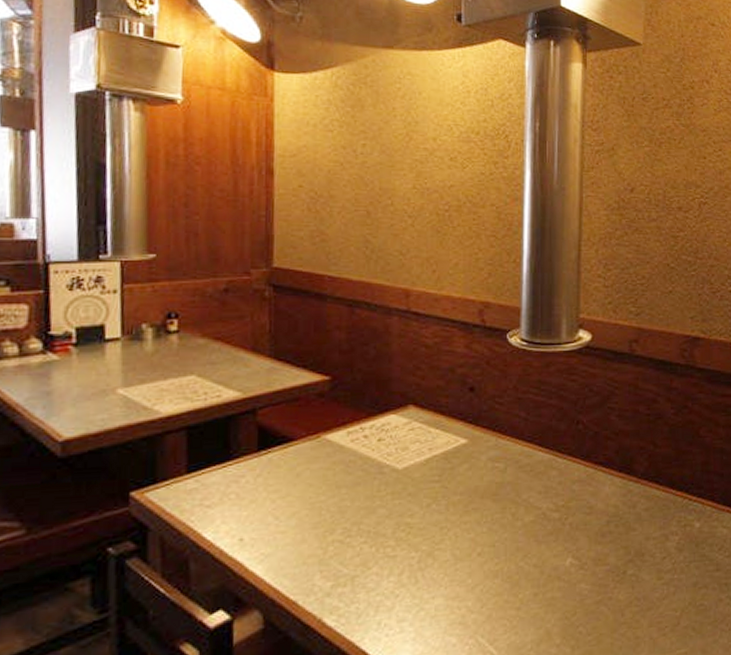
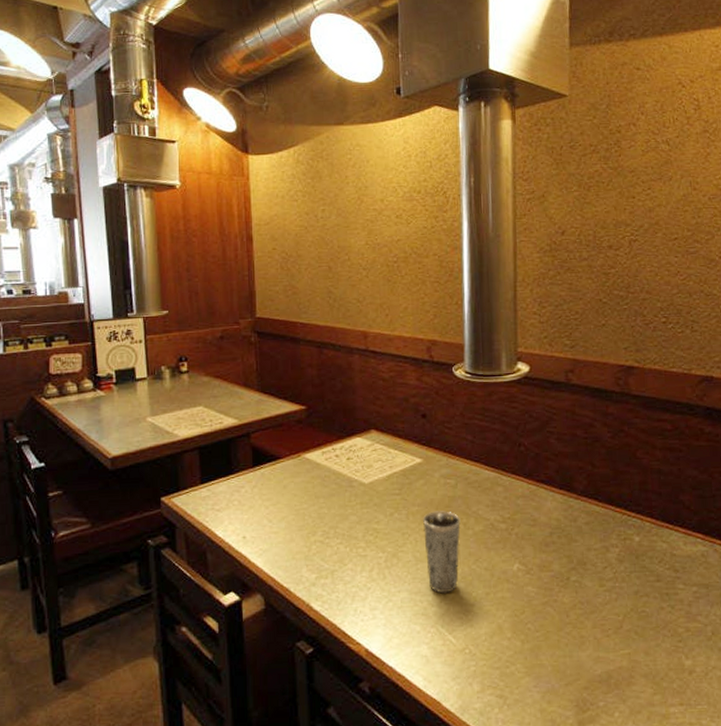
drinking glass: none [465,499,508,597] -> present [423,511,461,594]

